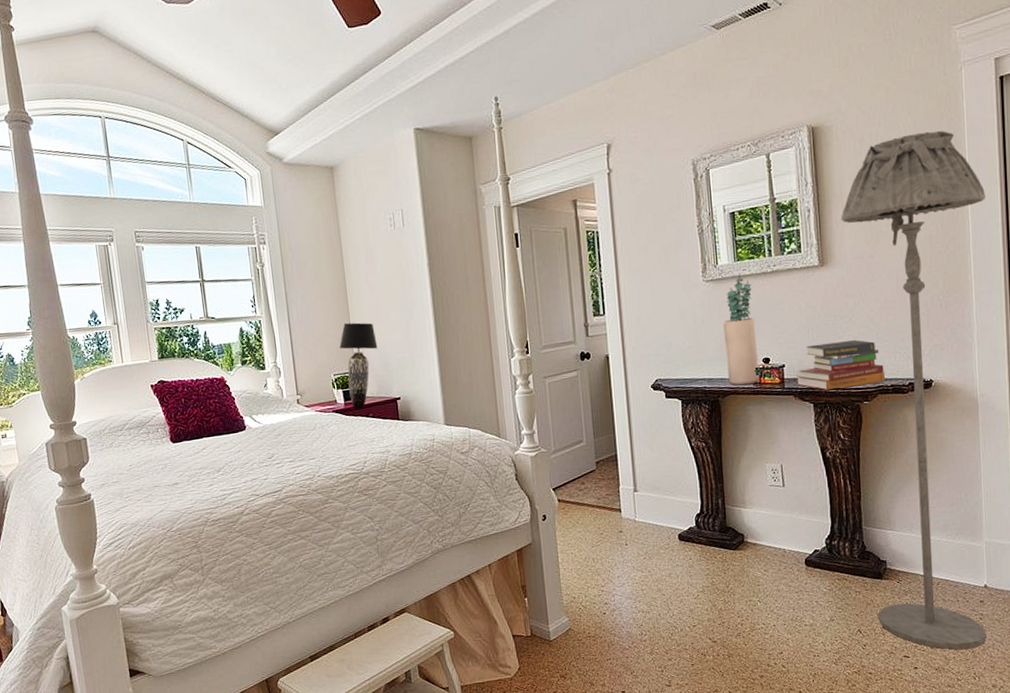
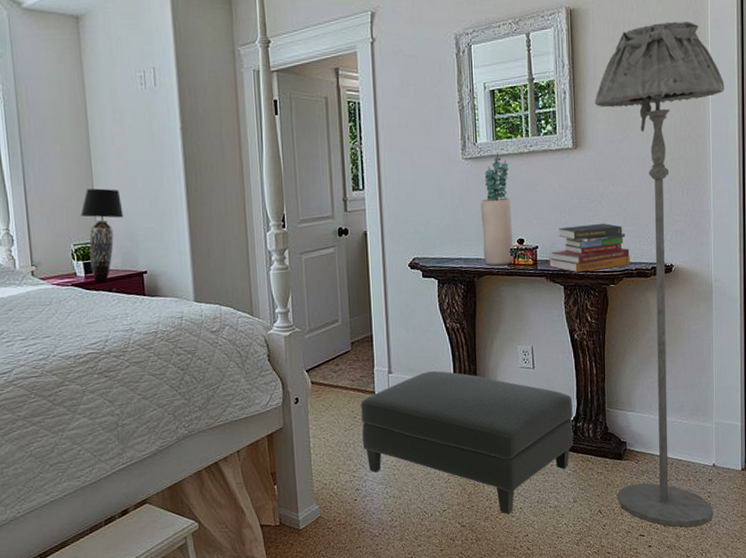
ottoman: none [607,488,829,631] -> present [361,370,574,514]

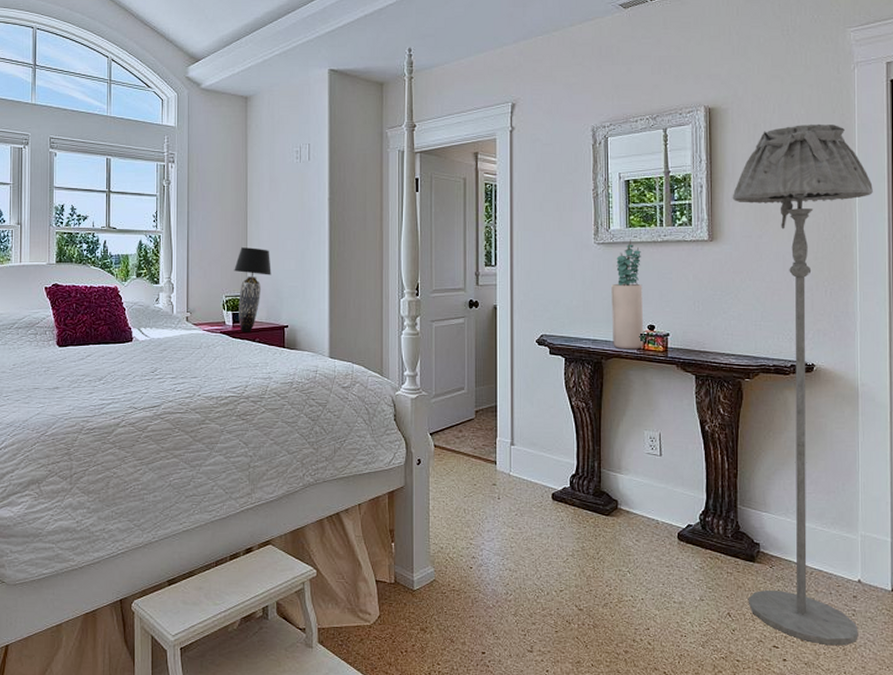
ottoman: present [361,370,574,514] -> none [480,447,702,603]
books: present [549,223,630,273] -> none [680,317,767,364]

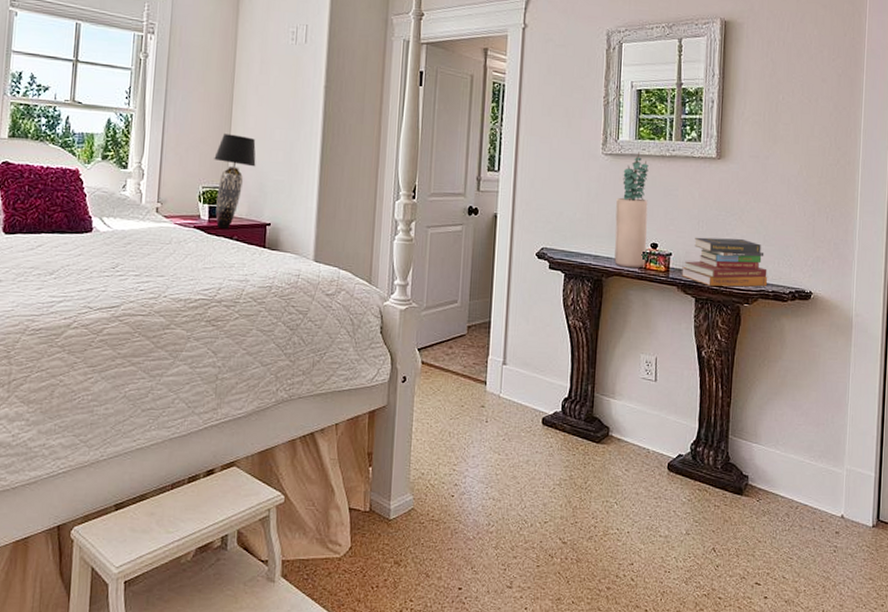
books: none [680,317,767,364] -> present [682,237,767,287]
floor lamp: present [732,123,873,646] -> none [734,45,878,583]

